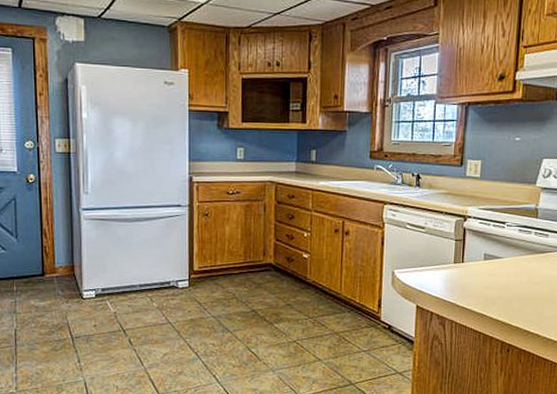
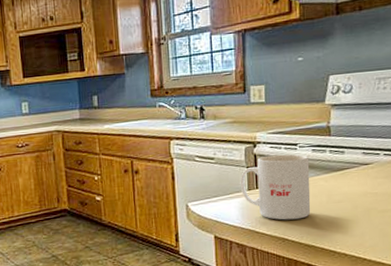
mug: none [447,231,515,297] -> present [240,154,311,220]

